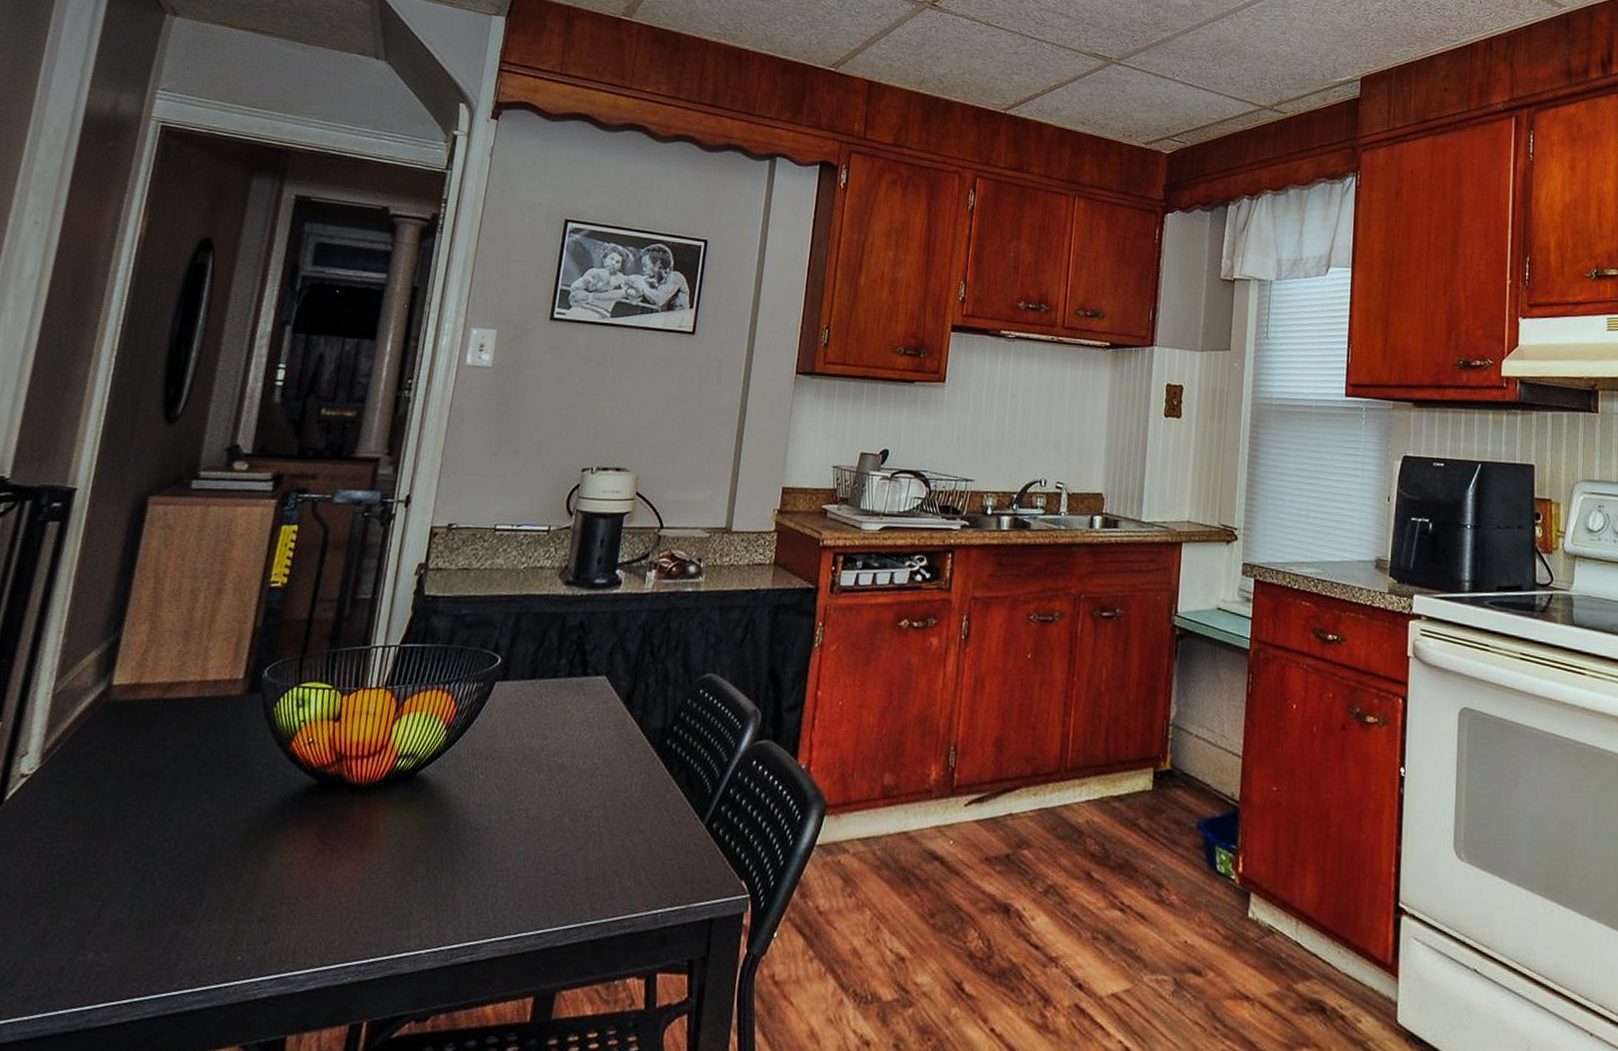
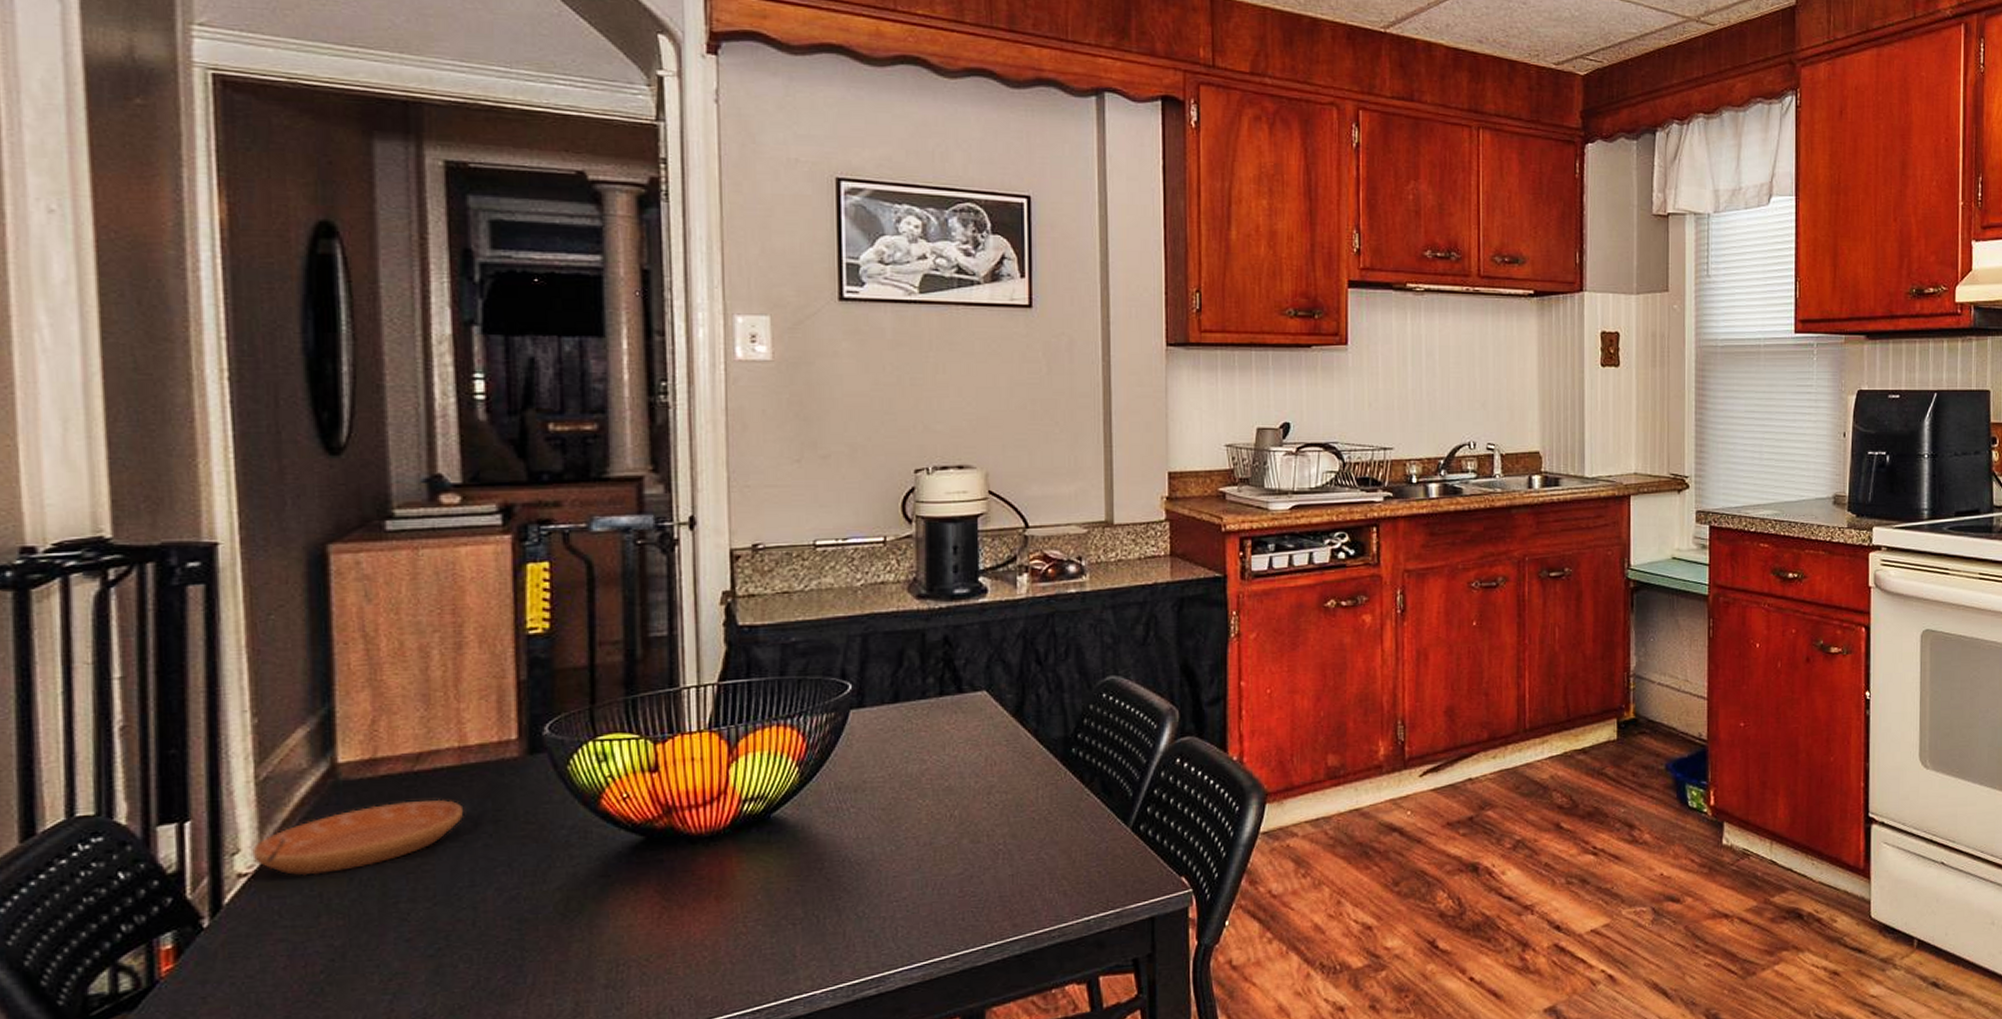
saucer: none [35,725,191,783] -> present [252,799,463,876]

